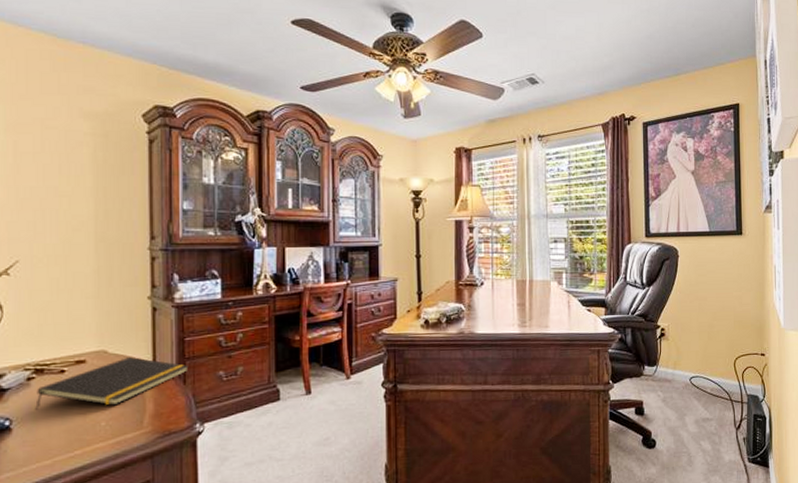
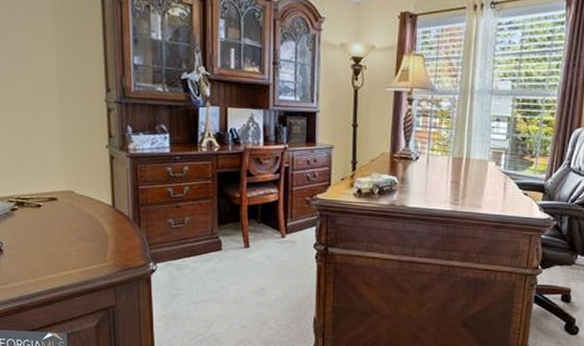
notepad: present [35,357,189,410] -> none [19,199,143,240]

